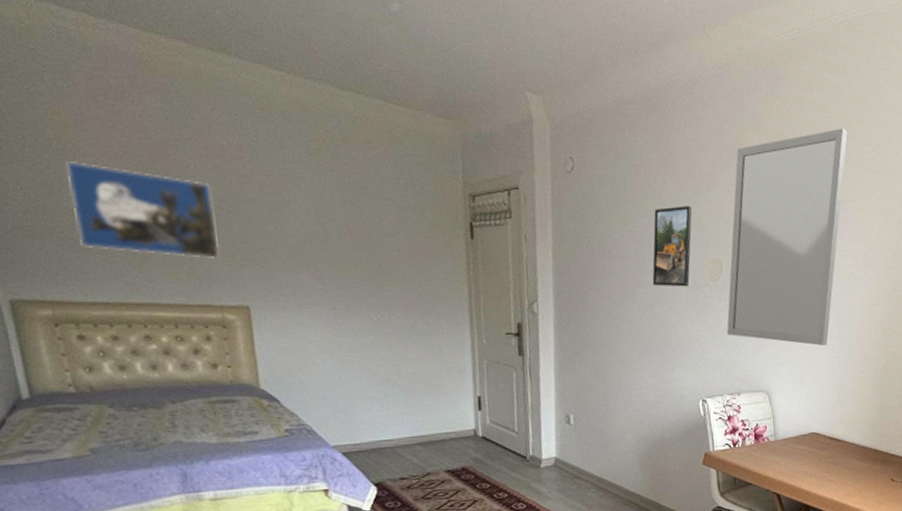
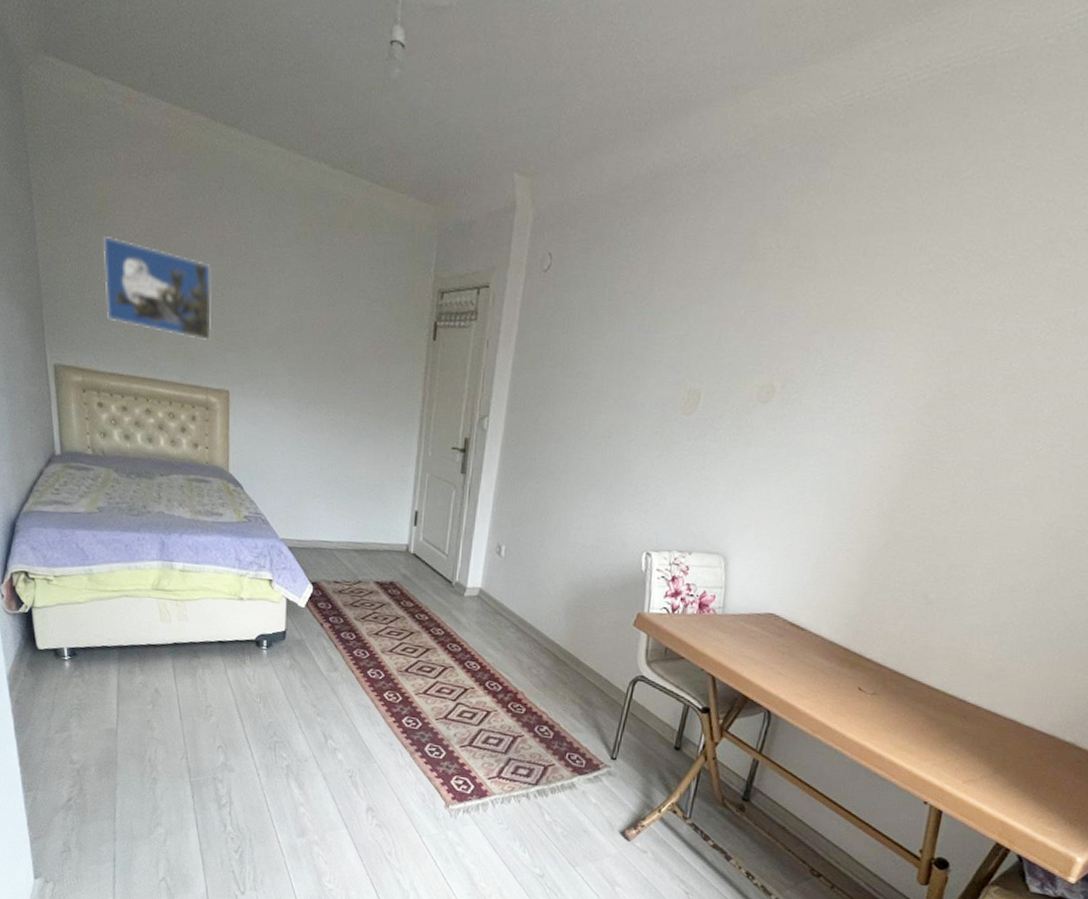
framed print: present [652,206,693,287] -> none [614,319,677,418]
home mirror: present [727,128,848,346] -> none [690,229,900,512]

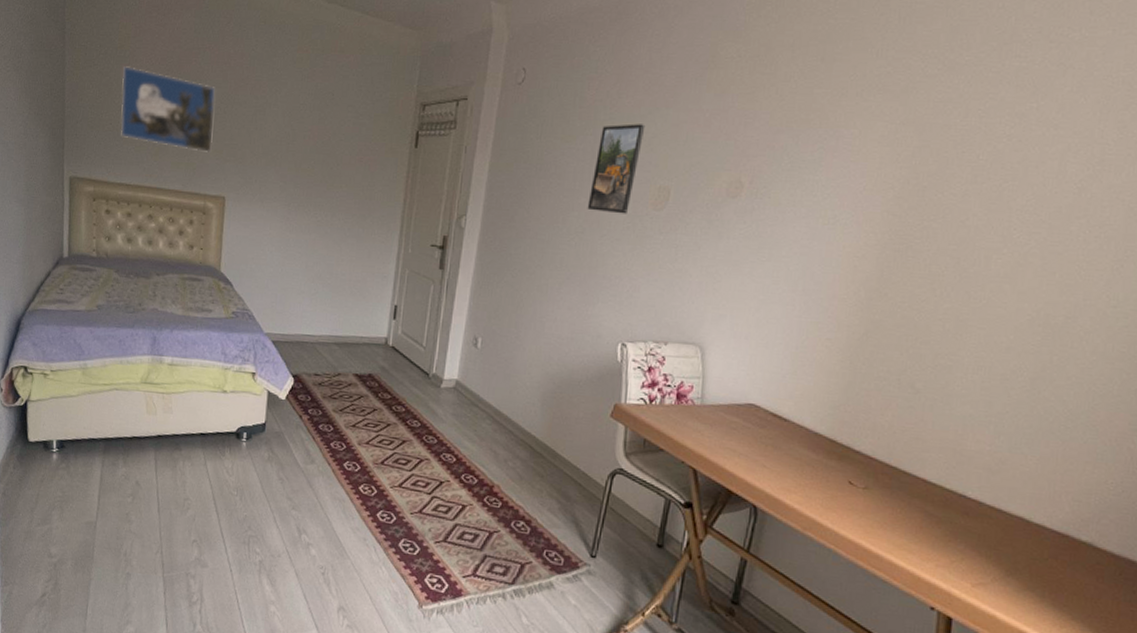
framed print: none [614,319,677,418] -> present [587,124,646,214]

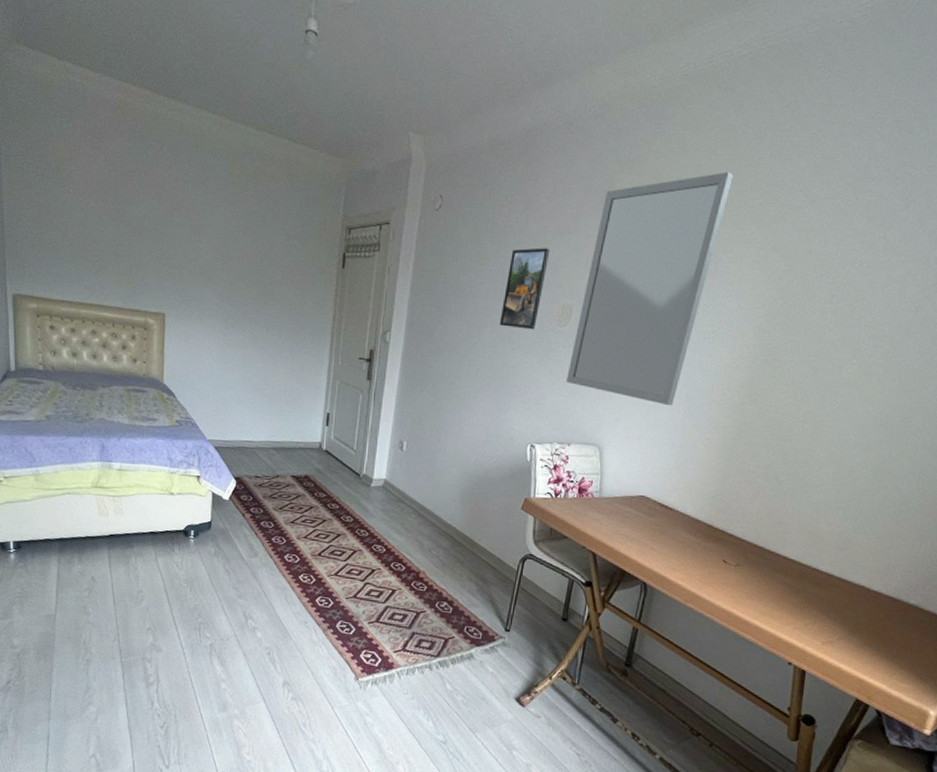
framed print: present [120,66,215,152] -> none [59,188,152,271]
home mirror: none [663,37,856,301] -> present [566,171,733,406]

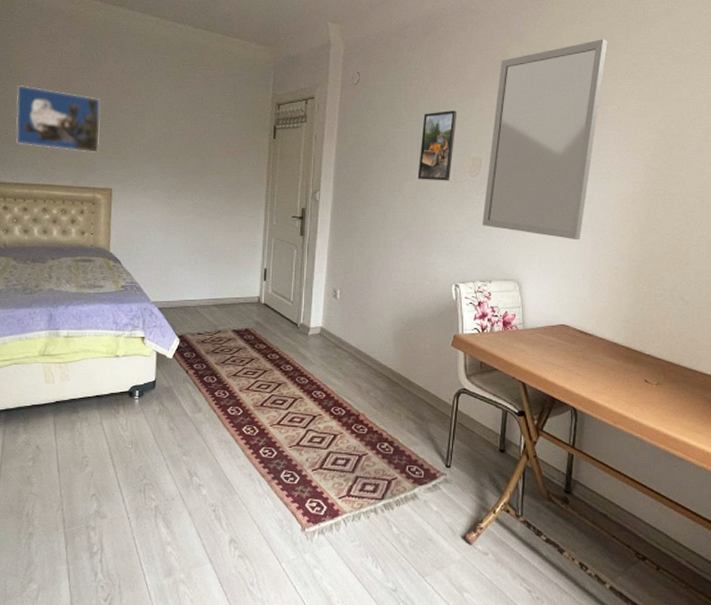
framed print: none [59,188,152,271] -> present [15,85,100,152]

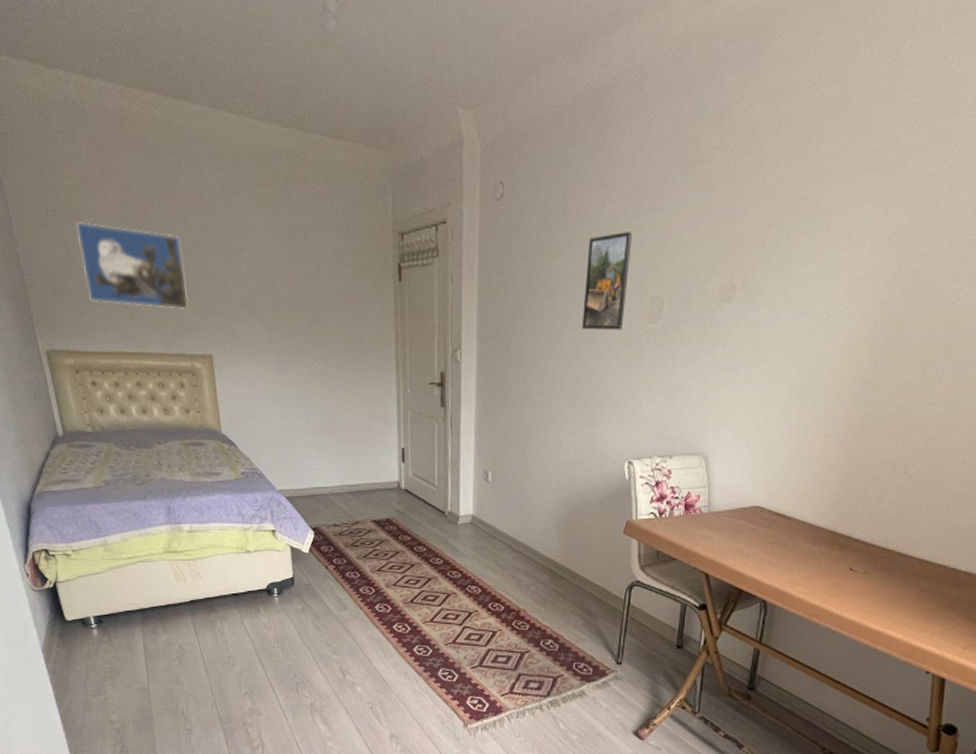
home mirror: present [482,39,608,241] -> none [663,112,843,403]

